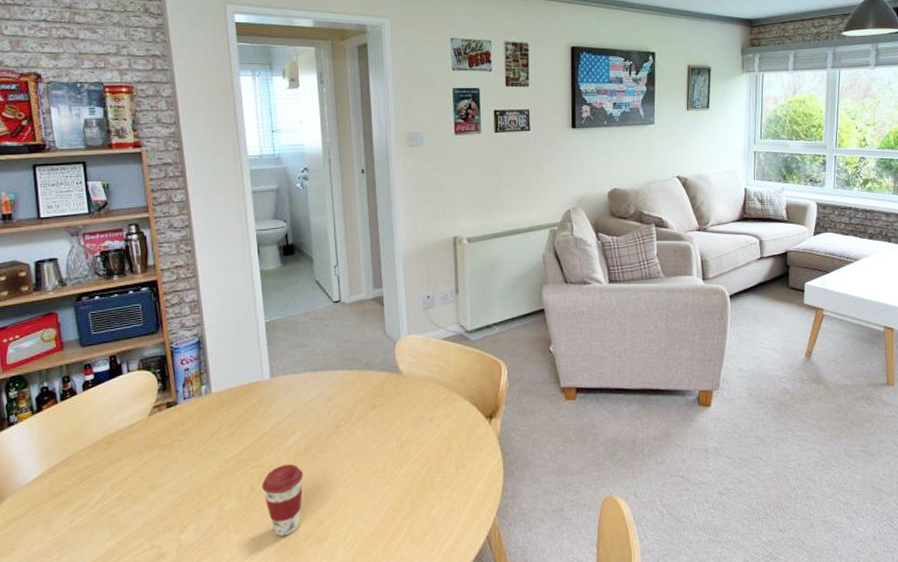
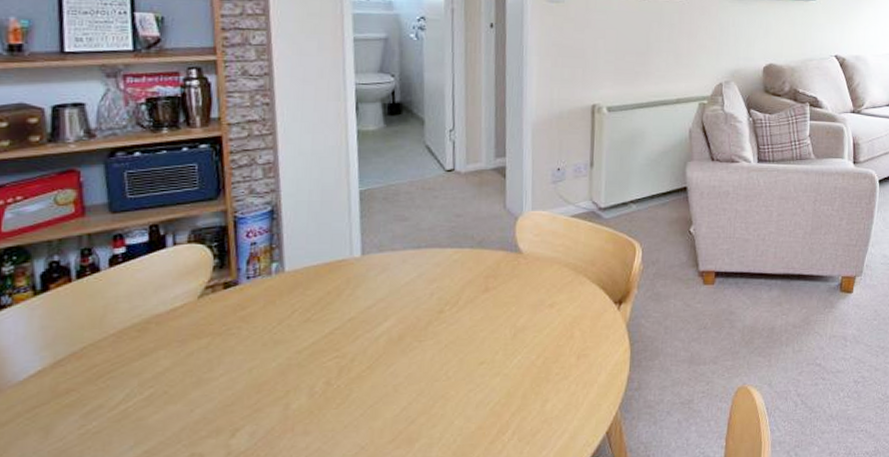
coffee cup: present [261,463,304,536] -> none [341,354,395,438]

